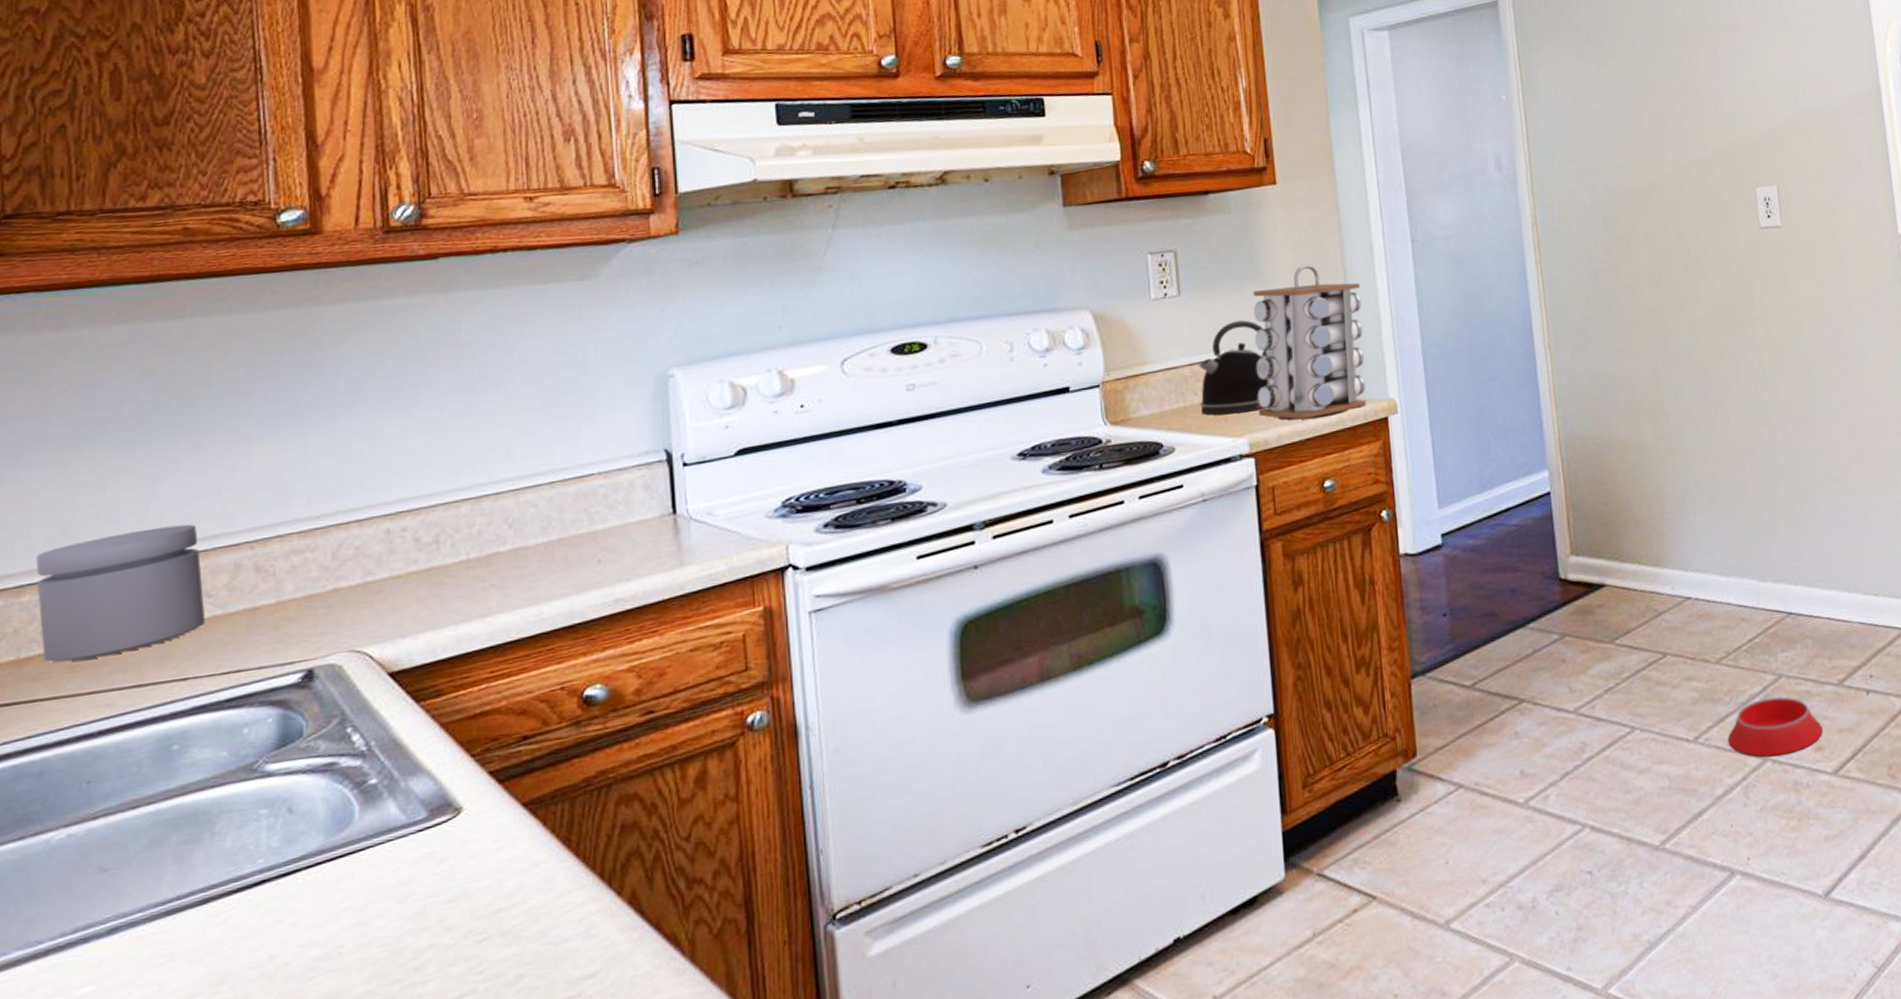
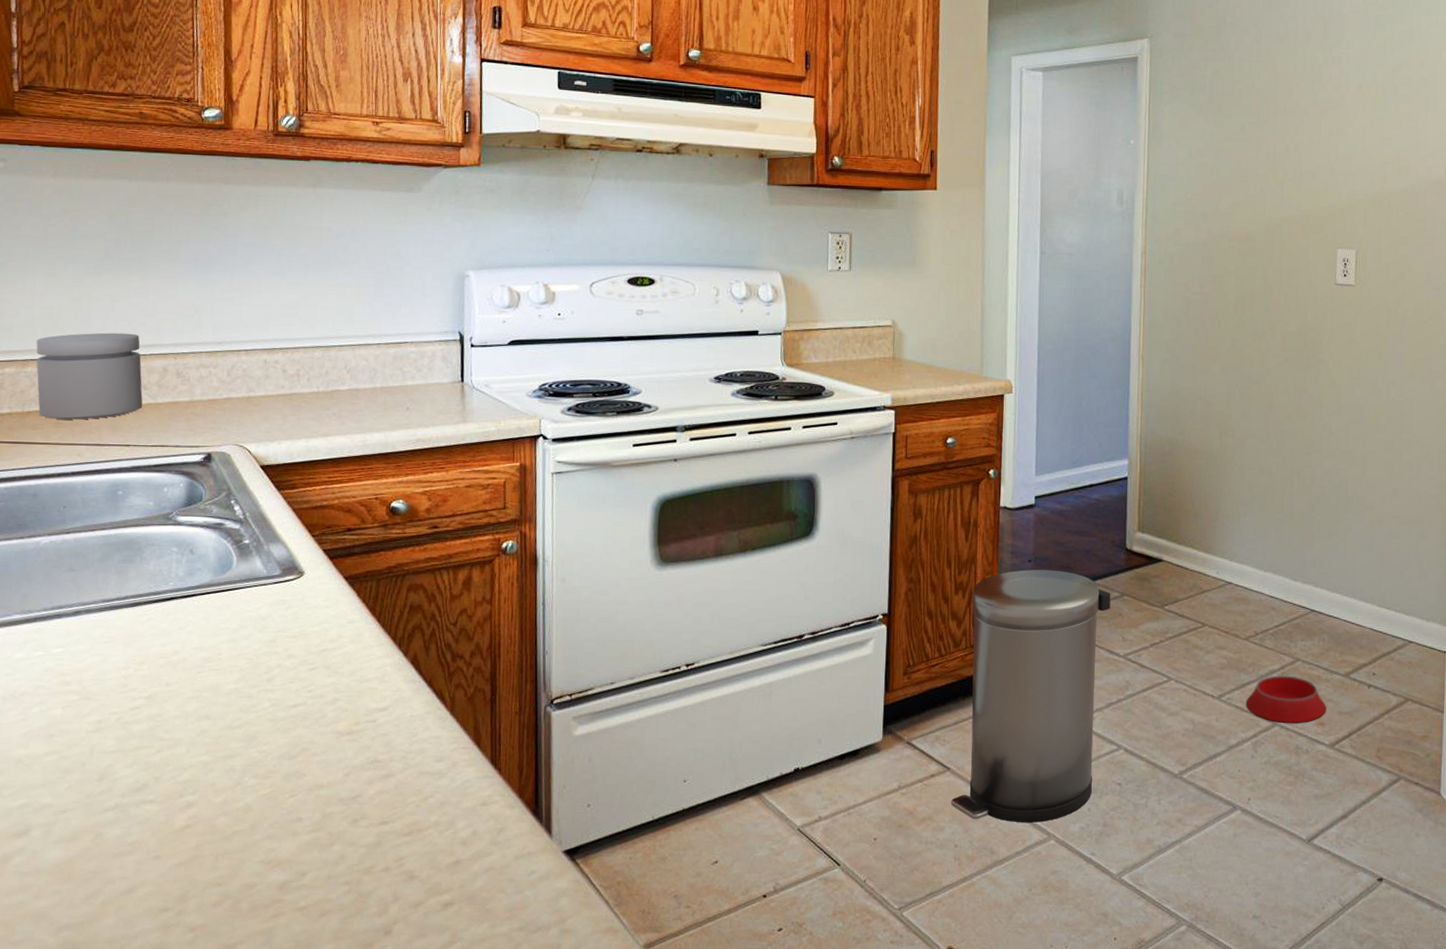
kettle: present [1199,320,1269,415] -> none [857,298,915,373]
spice rack: present [1253,264,1366,420] -> none [902,259,995,387]
pedal bin: none [1378,619,1558,958] -> present [951,569,1111,822]

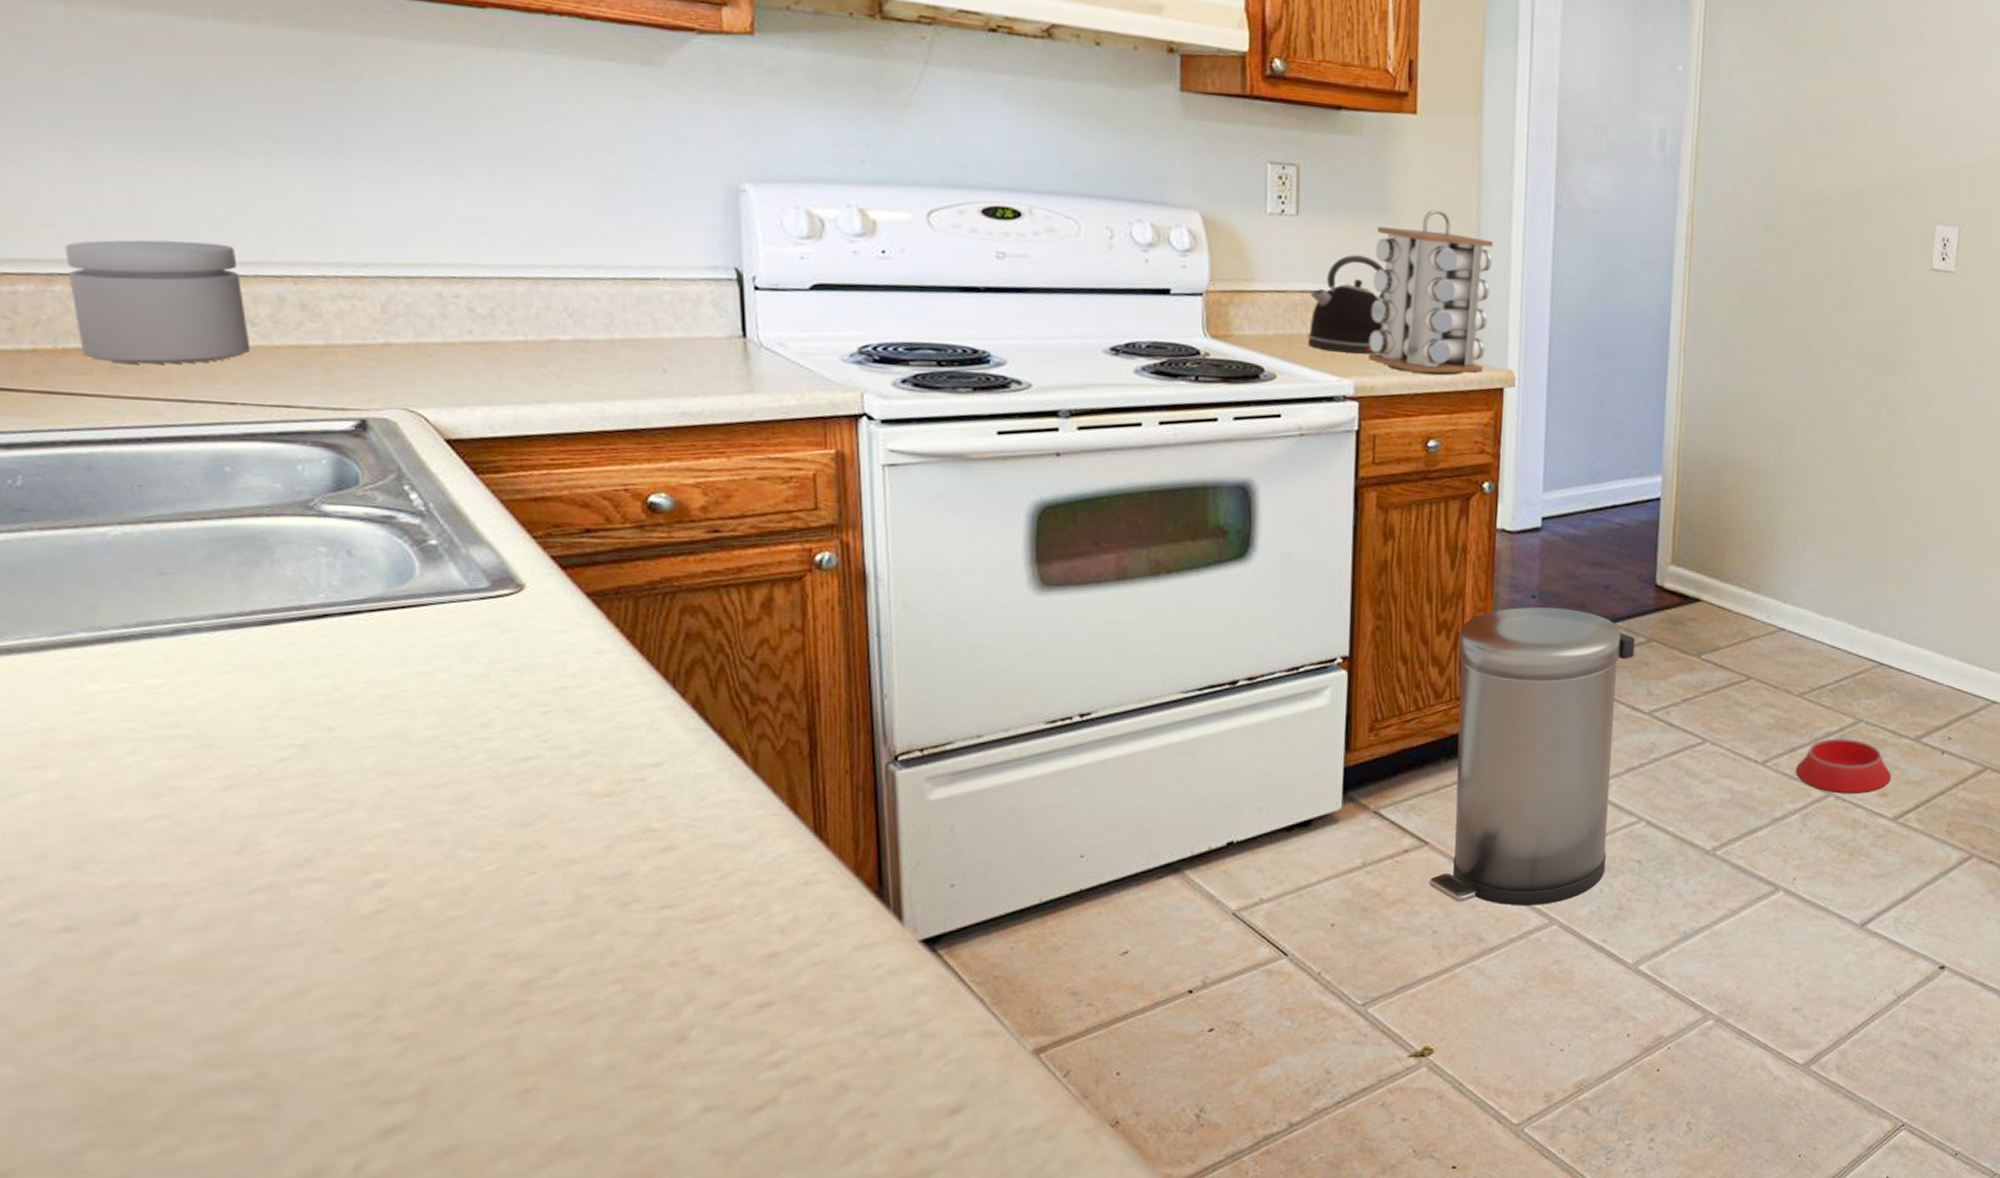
kettle: none [857,298,915,373] -> present [1307,255,1386,355]
spice rack: none [902,259,995,387] -> present [1368,208,1494,375]

